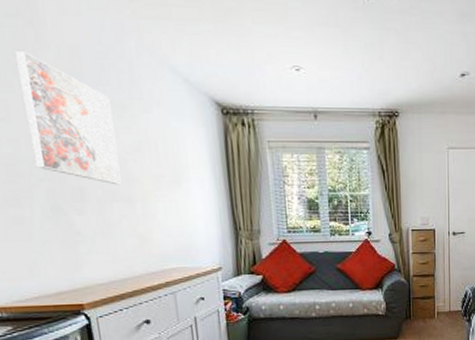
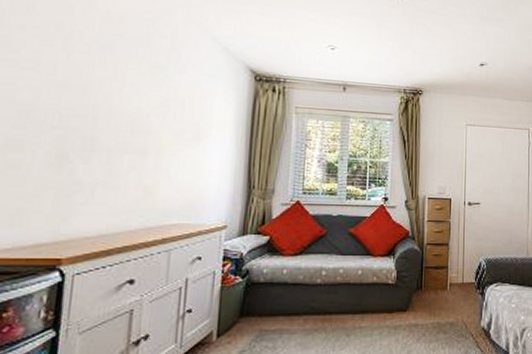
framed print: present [15,51,122,185] -> none [51,12,147,138]

